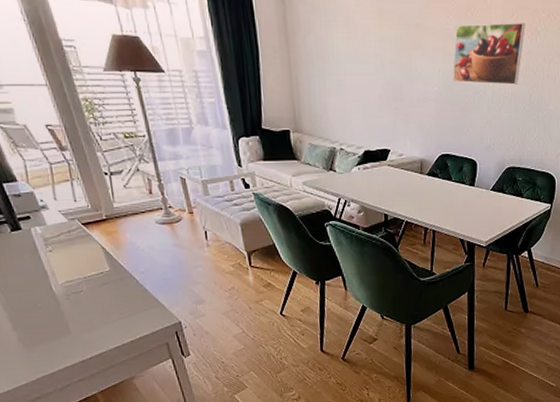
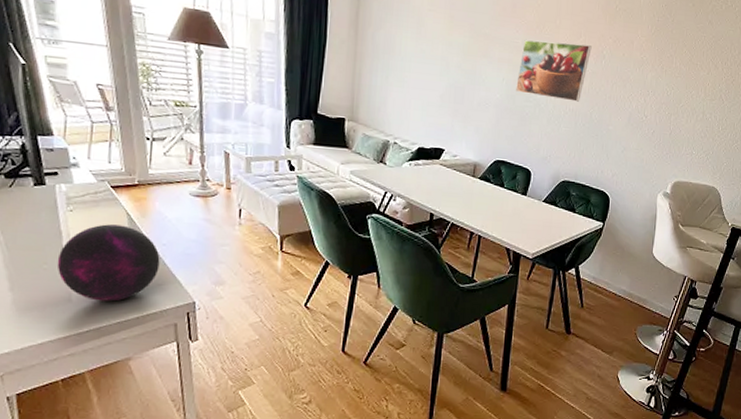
decorative orb: none [48,259,143,331] -> present [57,224,160,302]

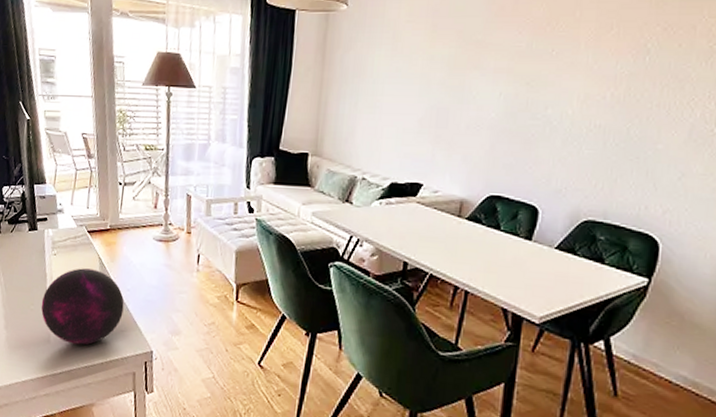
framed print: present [515,40,592,102] -> none [516,39,629,115]

